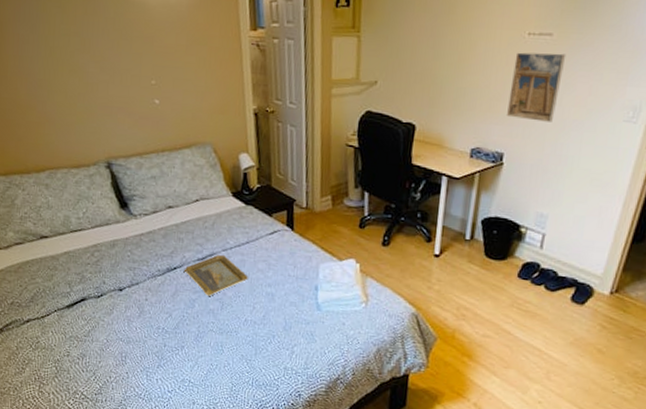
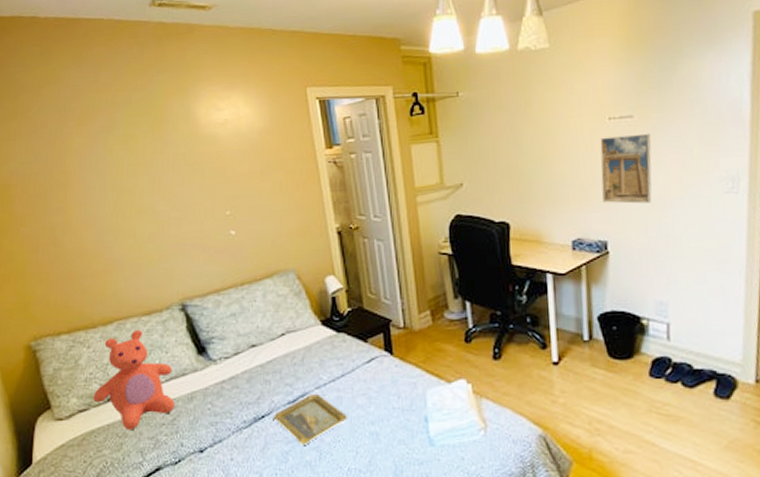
teddy bear: none [28,179,99,266] -> present [93,329,174,431]

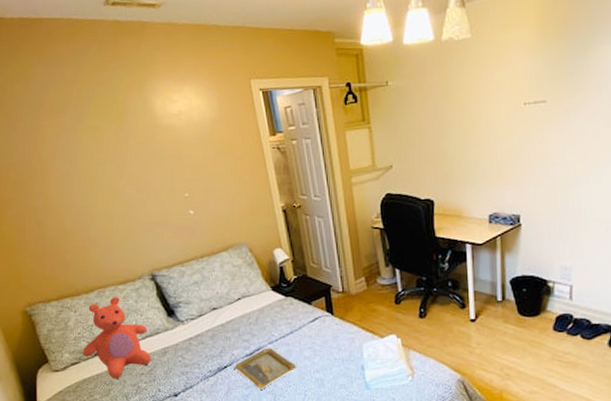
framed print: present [600,133,652,204] -> none [515,117,562,182]

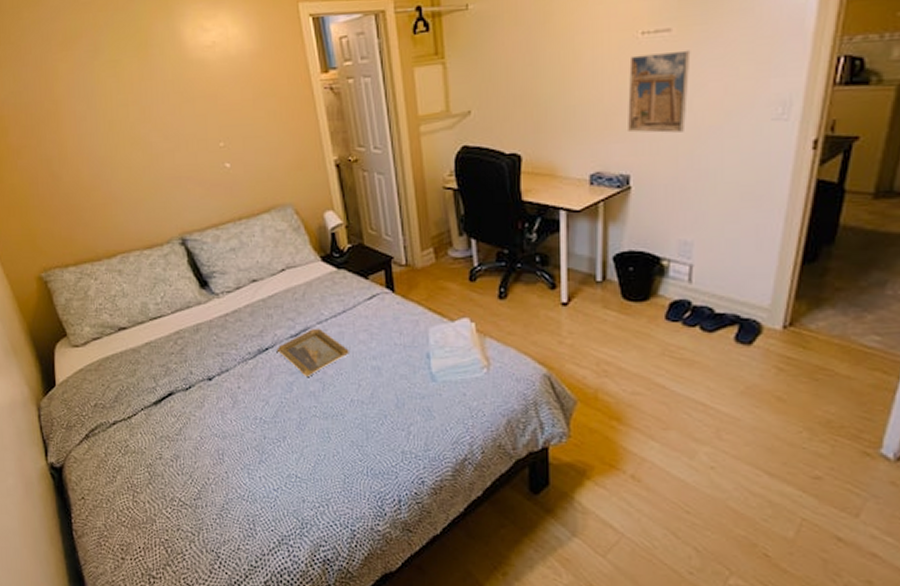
teddy bear: present [83,296,151,379] -> none [105,262,182,358]
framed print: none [515,117,562,182] -> present [628,50,691,133]

